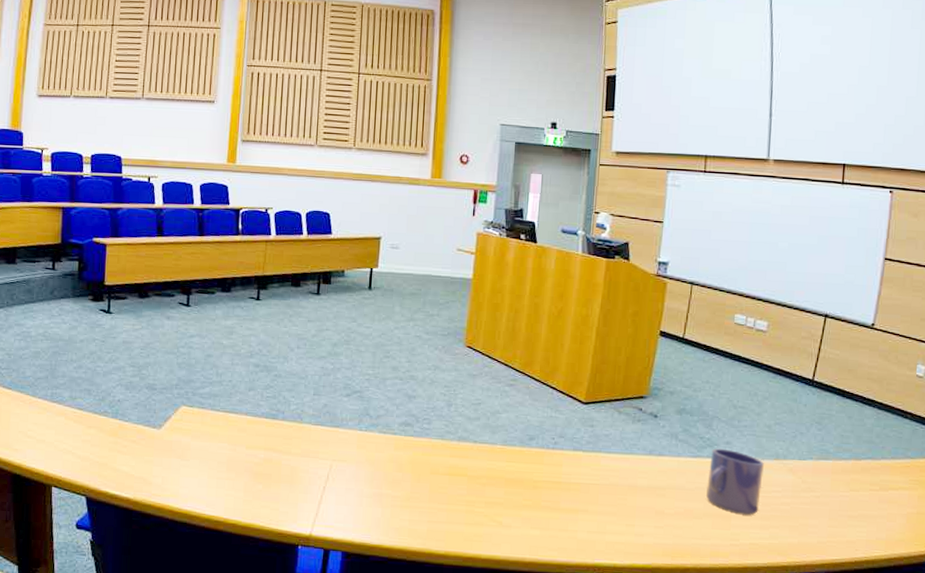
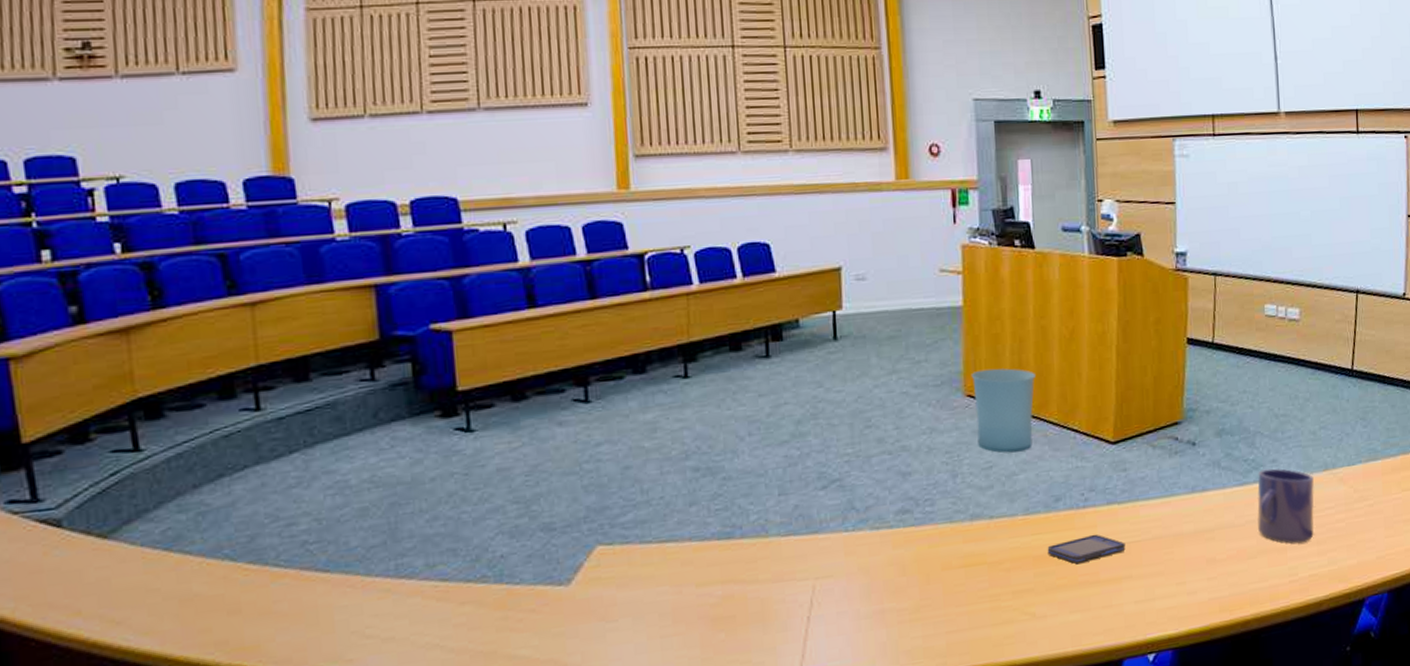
waste bin: none [471,329,525,396] -> present [971,368,1035,454]
mobile phone: none [518,471,585,492] -> present [1047,534,1126,565]

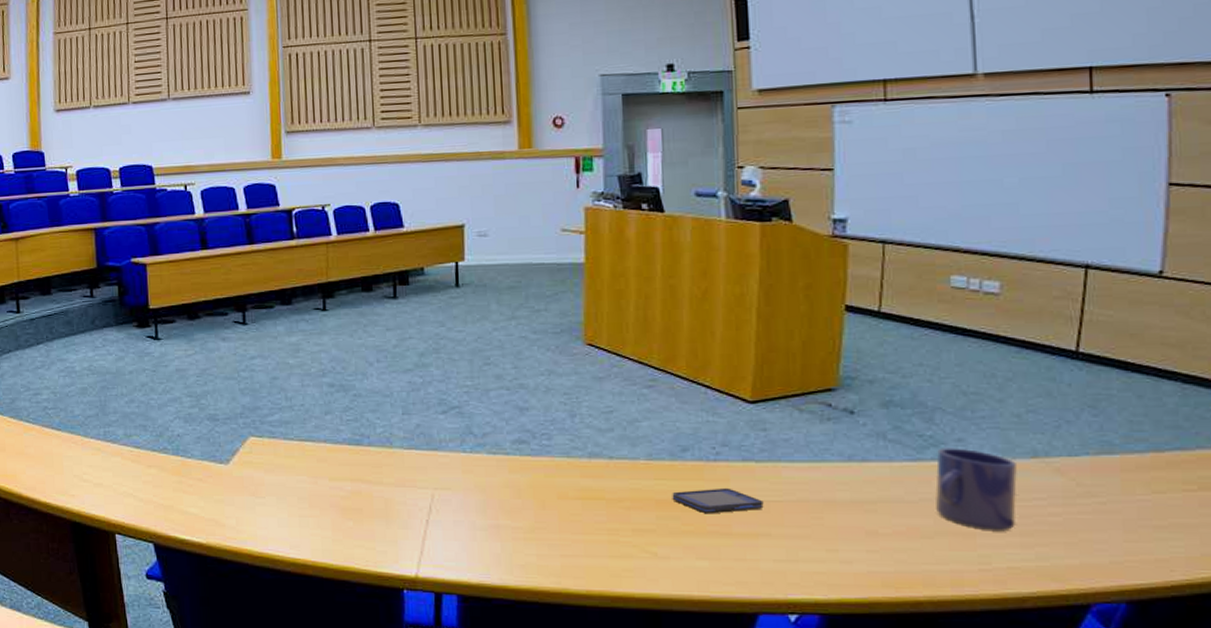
waste bin: present [971,368,1035,454] -> none [592,321,662,401]

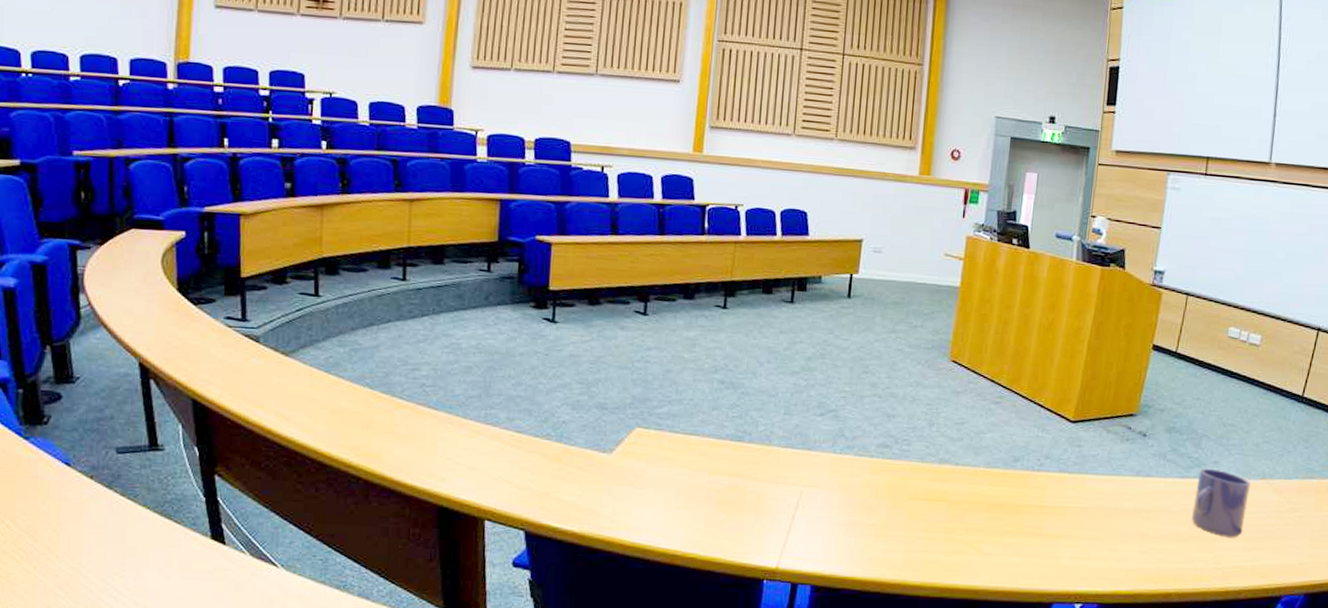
mobile phone: present [672,487,764,514] -> none [1001,494,1070,517]

